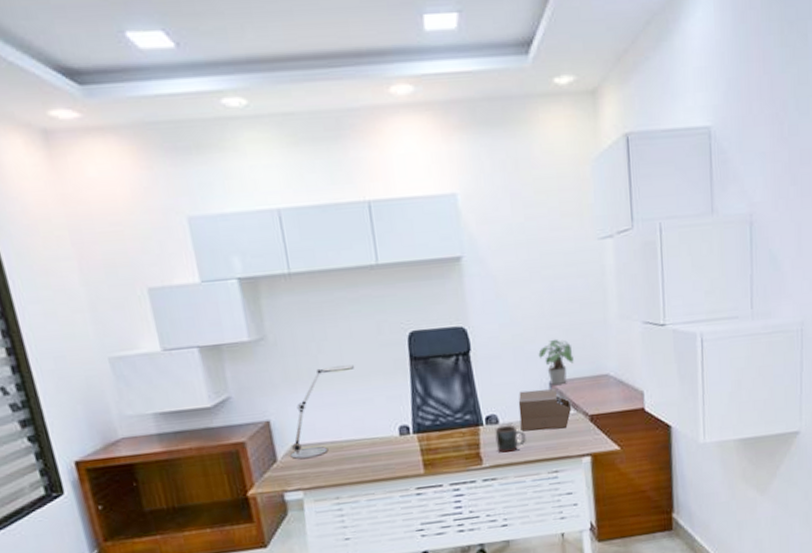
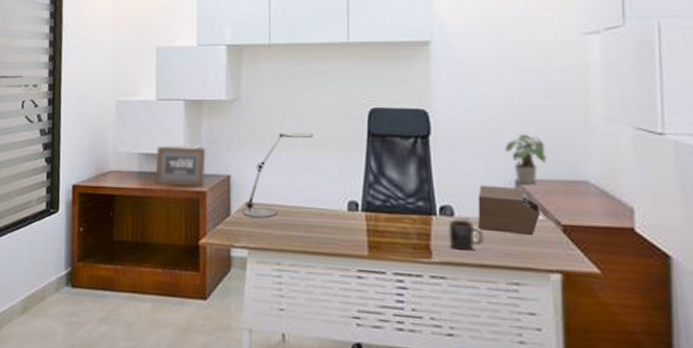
picture frame: none [175,396,241,443] -> present [155,146,206,186]

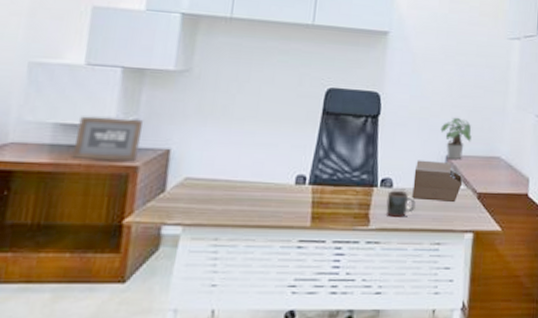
desk lamp: present [243,132,313,219] -> none [180,107,268,194]

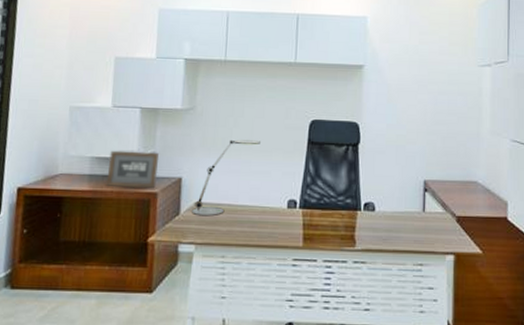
desk lamp: none [180,107,268,194] -> present [192,139,260,217]
mug: present [386,190,416,218] -> none [370,213,397,240]
sewing box: present [412,160,463,203] -> none [394,185,442,226]
potted plant: present [440,118,472,160] -> none [417,144,448,185]

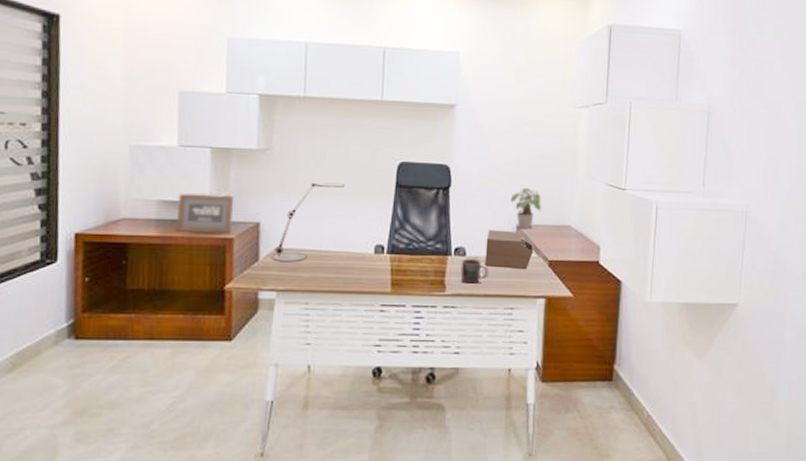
mug: none [370,213,397,240] -> present [460,258,489,285]
sewing box: none [394,185,442,226] -> present [485,229,534,270]
potted plant: none [417,144,448,185] -> present [510,188,541,229]

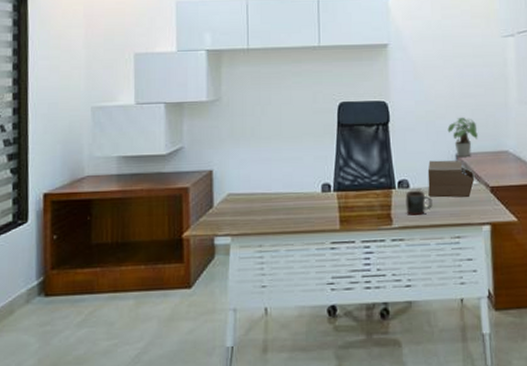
picture frame: present [176,193,234,233] -> none [135,146,188,185]
desk lamp: present [272,182,345,263] -> none [225,127,290,208]

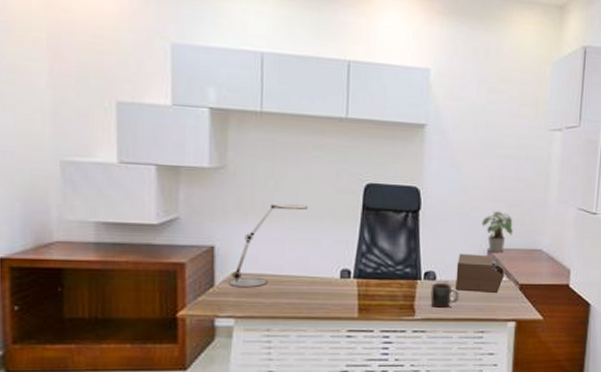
desk lamp: none [225,127,290,208] -> present [229,203,307,288]

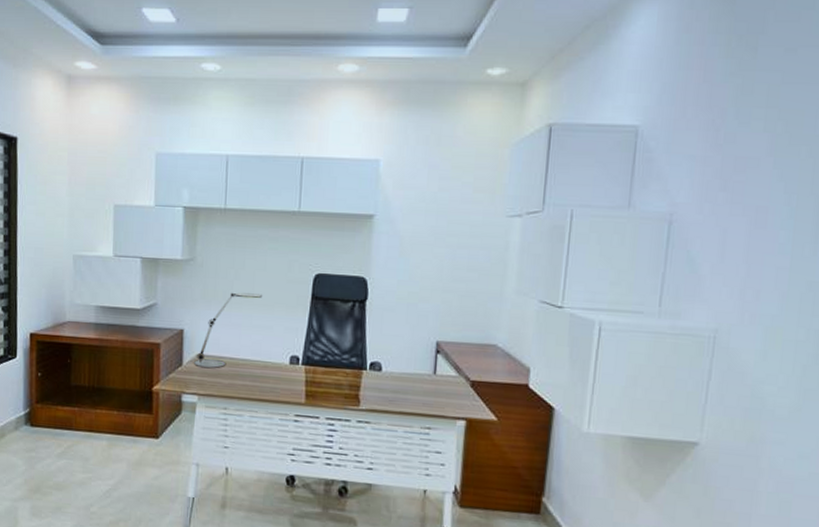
mug: present [430,282,459,309] -> none [375,374,405,401]
sewing box: present [455,253,505,294] -> none [401,345,455,390]
potted plant: present [481,212,513,253] -> none [430,303,464,347]

